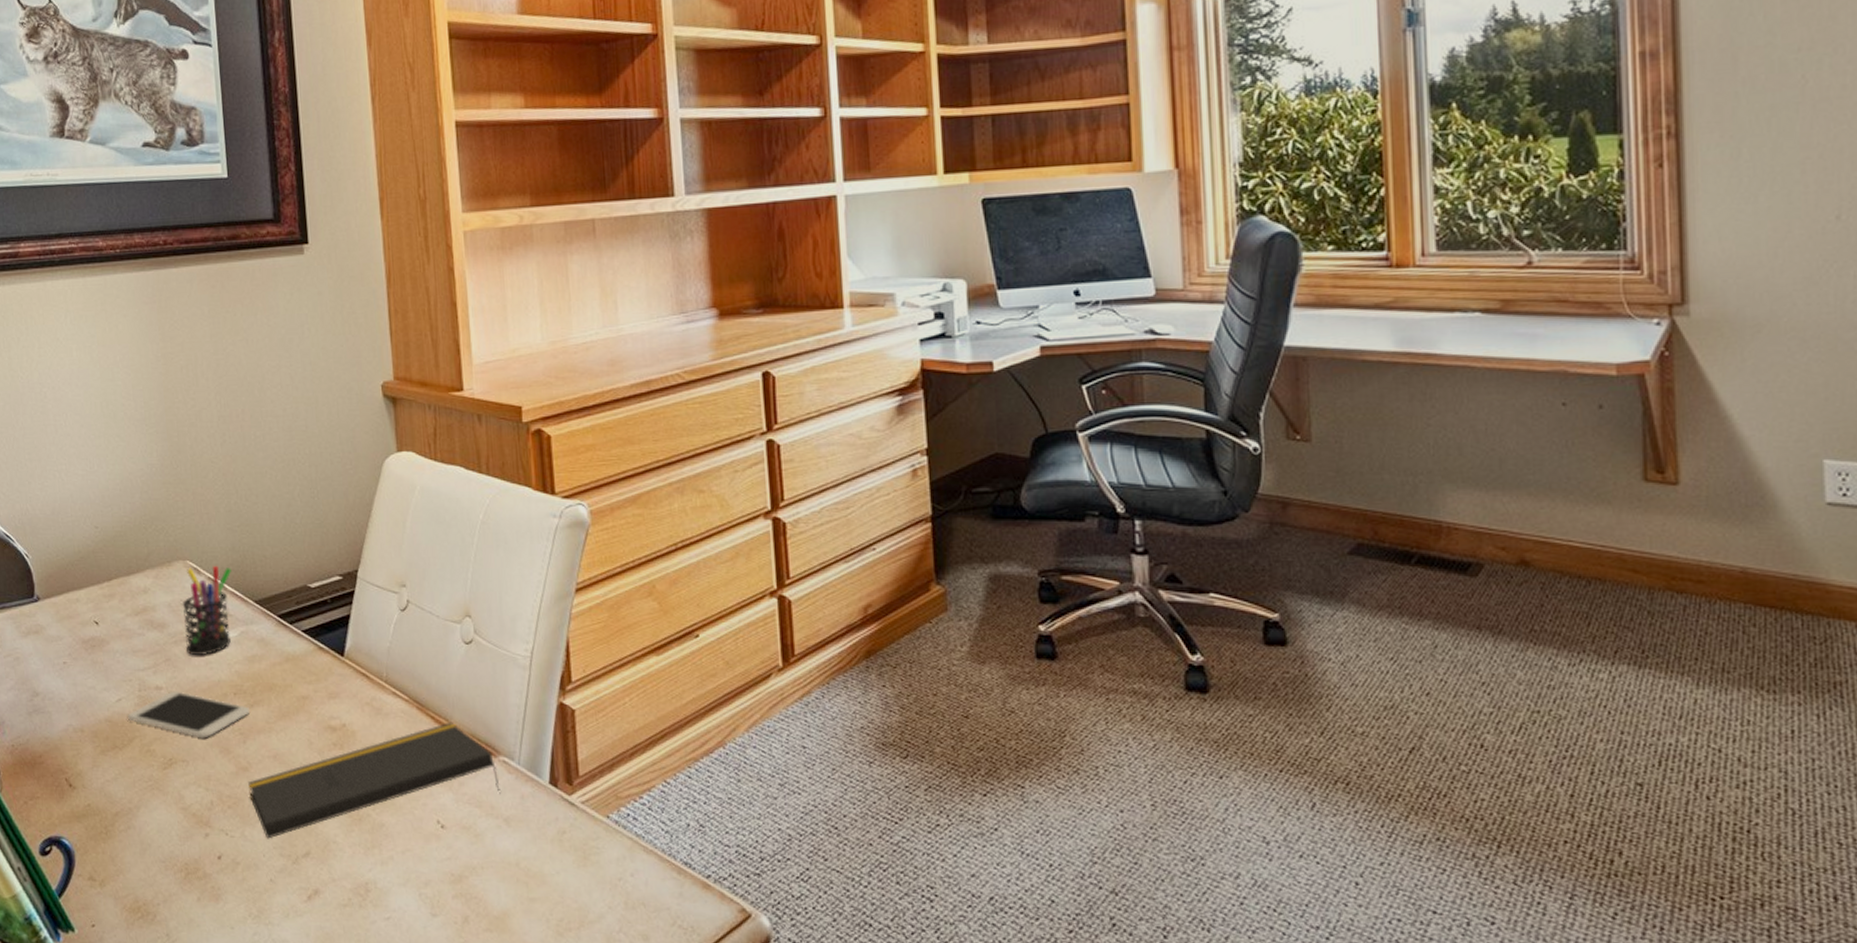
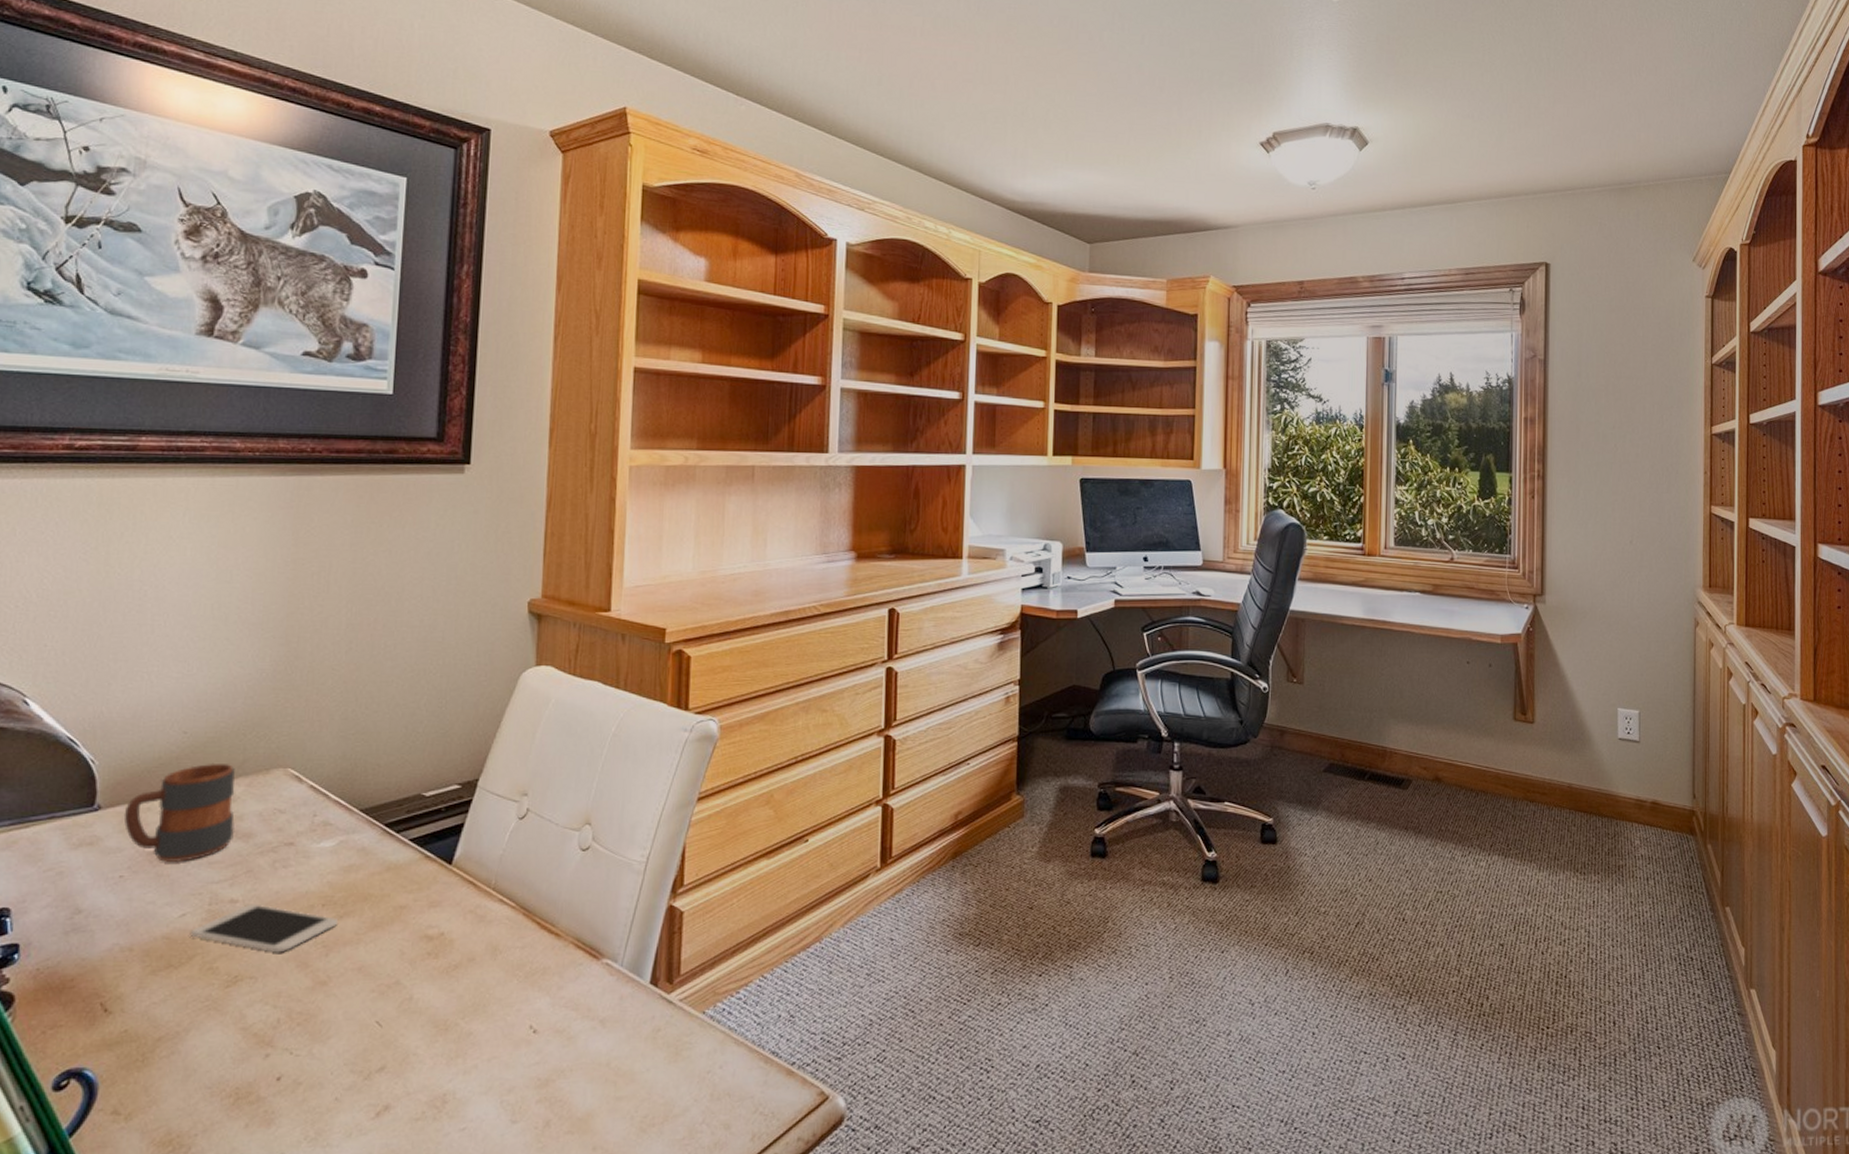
mug: none [58,556,151,650] -> present [123,762,235,862]
pen holder: present [182,565,232,655] -> none [272,773,339,866]
notepad: present [248,723,501,839] -> none [324,928,600,1056]

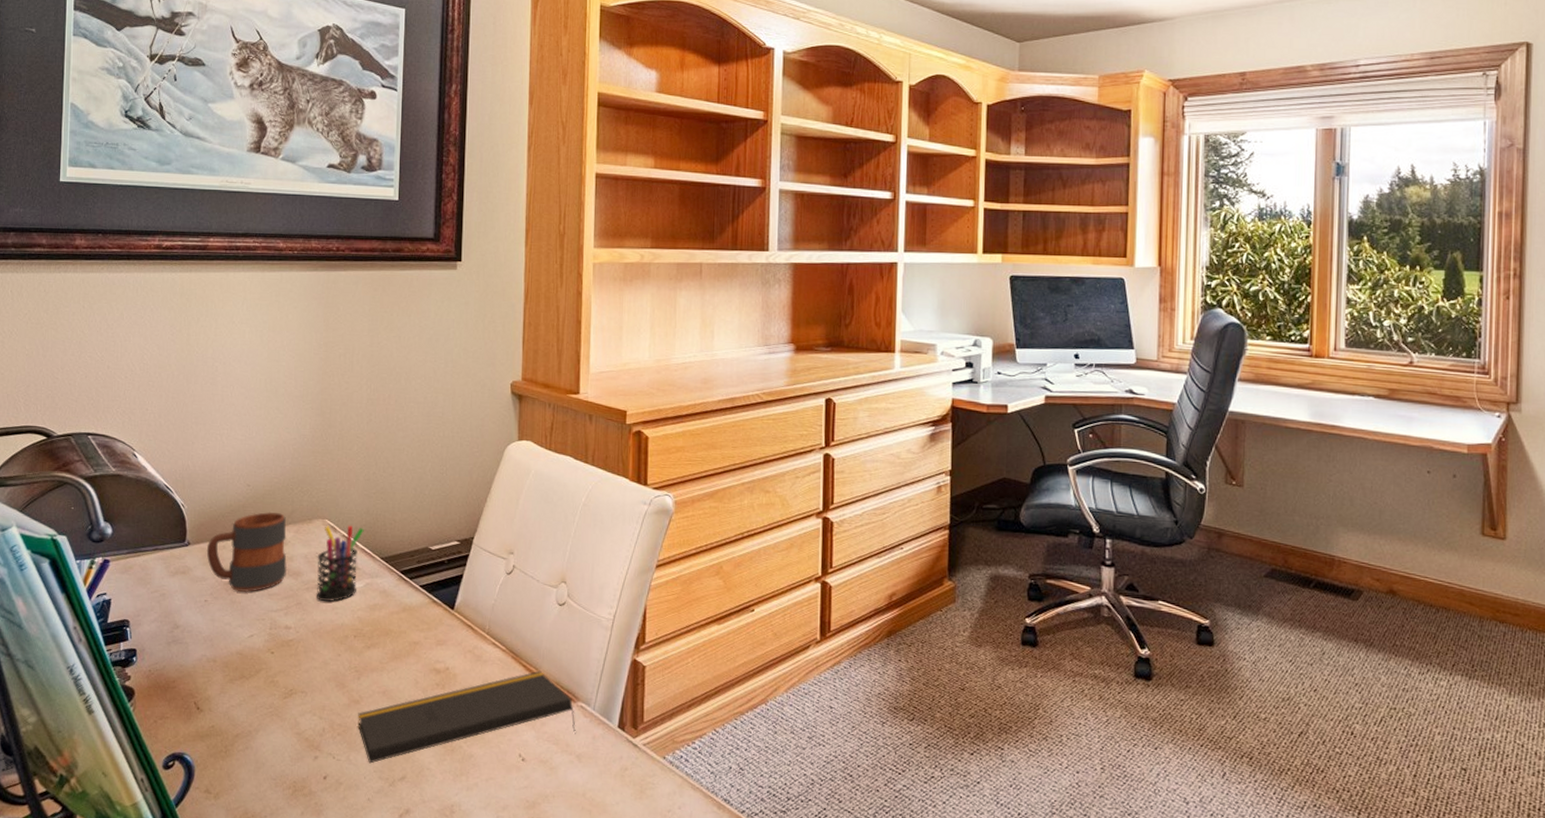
smartphone: present [189,904,339,953] -> none [256,630,367,674]
pen holder: none [272,773,339,866] -> present [316,525,364,602]
notepad: none [324,928,600,1056] -> present [358,671,576,764]

